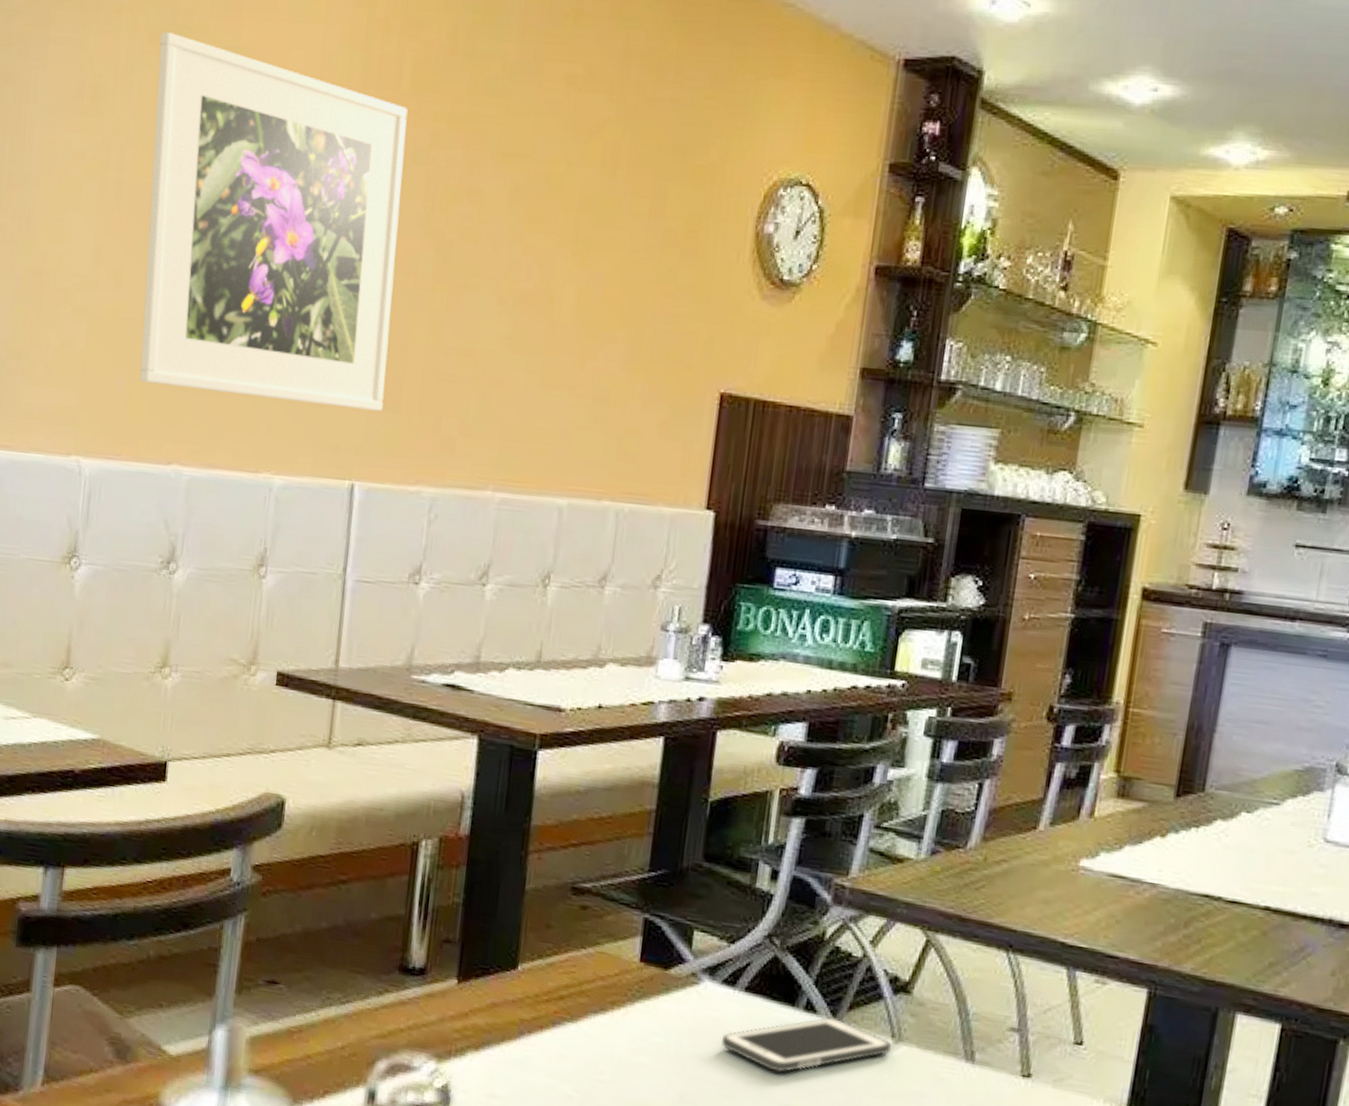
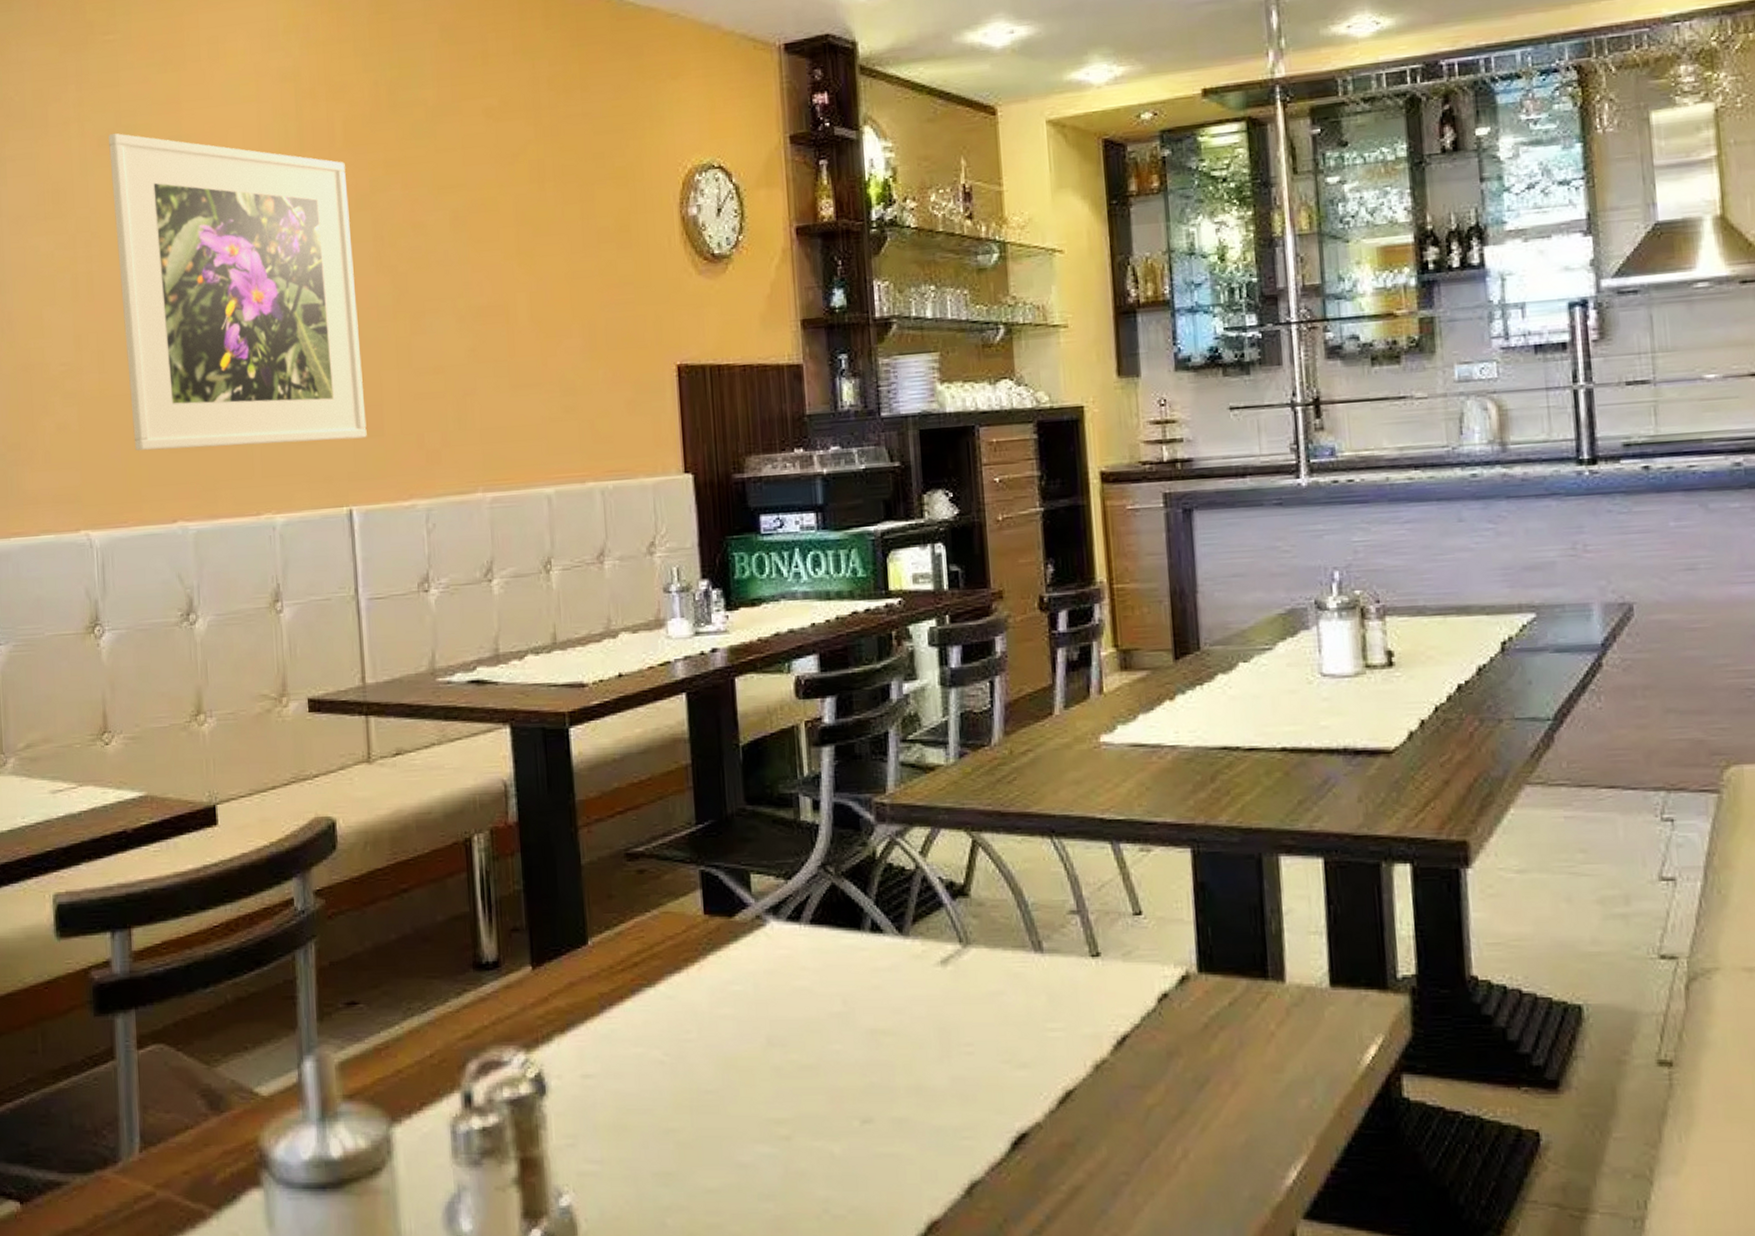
cell phone: present [722,1017,891,1073] -> none [798,933,961,999]

